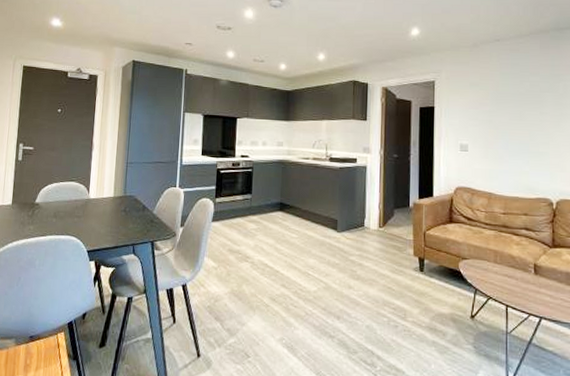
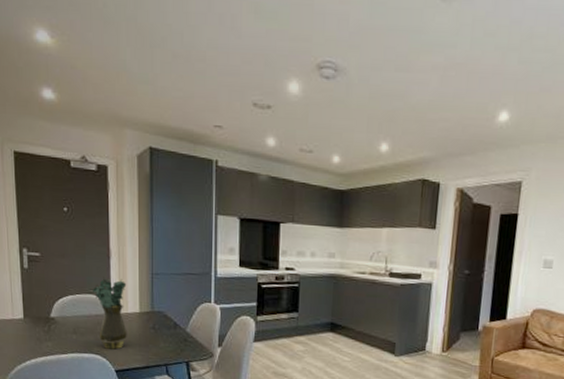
vase: none [75,166,105,231] -> present [93,276,127,350]

